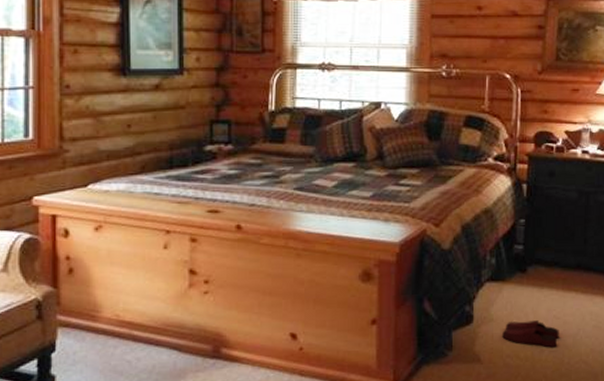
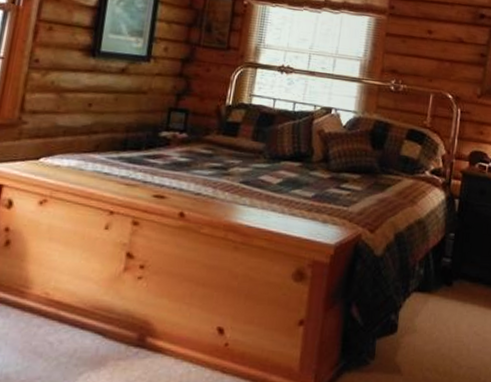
slippers: present [502,320,559,348] -> none [423,334,478,365]

